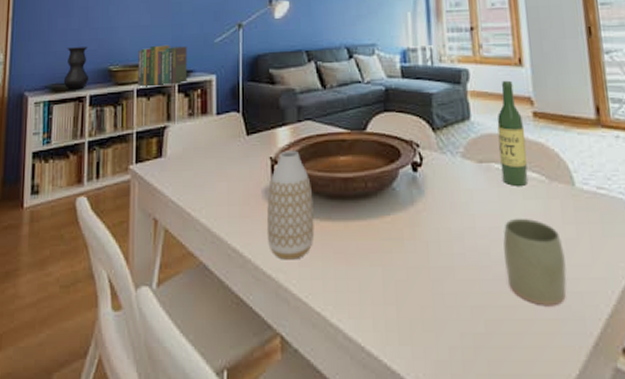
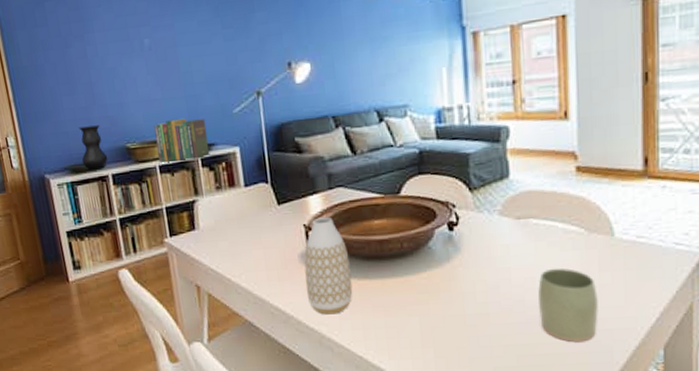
wine bottle: present [497,80,529,186] -> none [537,135,567,239]

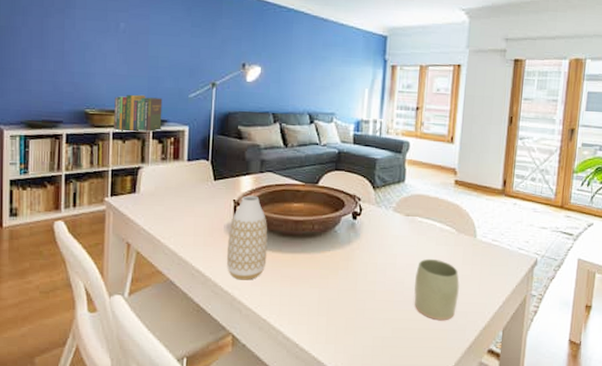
vase: present [78,125,108,170] -> none [39,88,66,128]

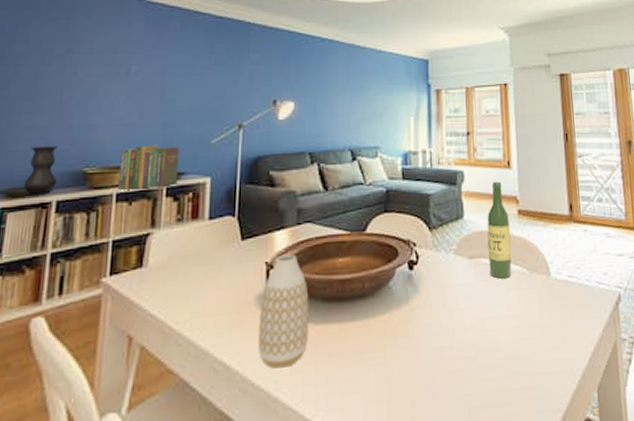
vase: none [39,88,66,128] -> present [23,146,58,195]
mug: present [414,258,460,320] -> none [488,308,541,388]
wine bottle: none [422,153,447,235] -> present [487,181,512,279]

